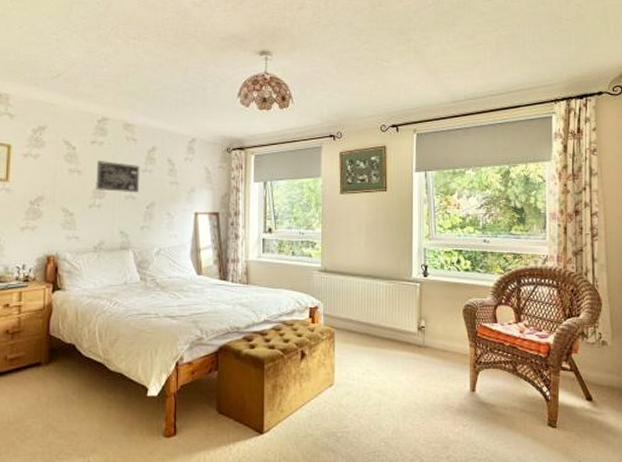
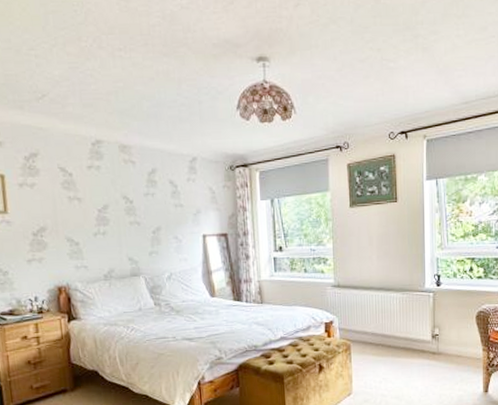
wall art: present [96,161,140,193] -> none [96,186,144,218]

